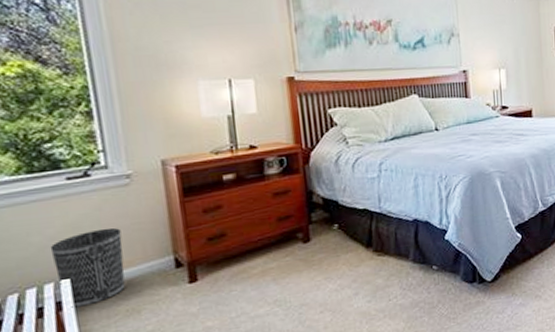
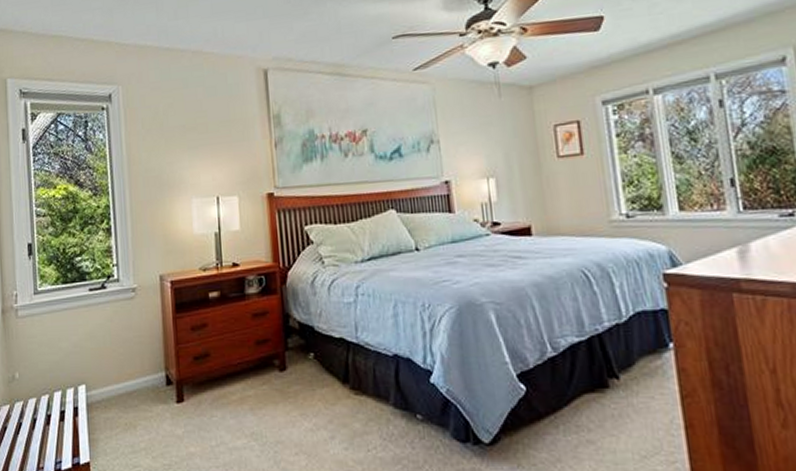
wastebasket: present [50,227,125,308] -> none [73,339,126,415]

